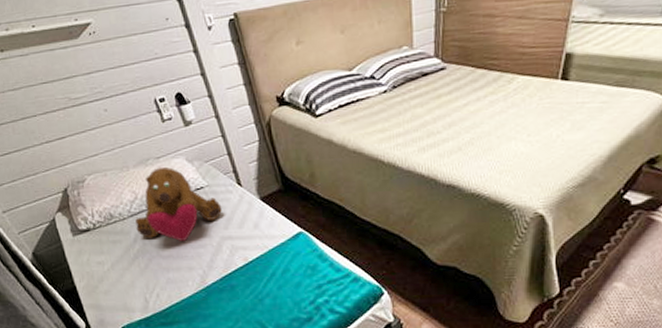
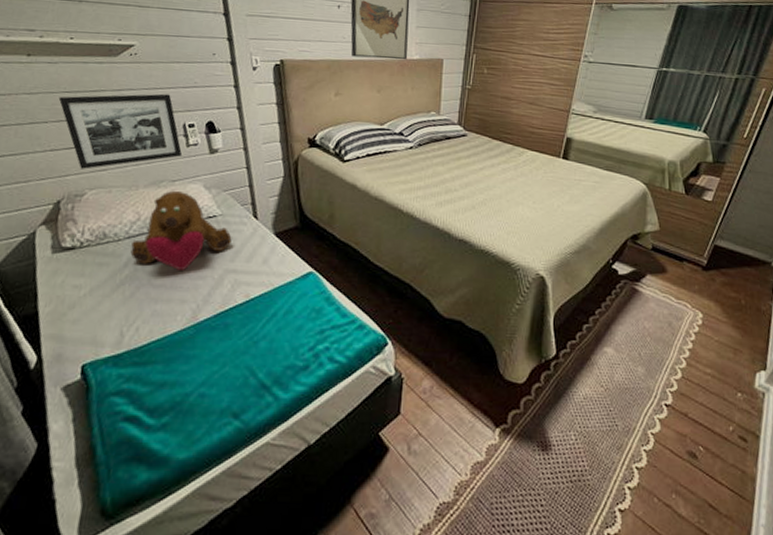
picture frame: none [39,70,160,157] -> present [58,93,183,169]

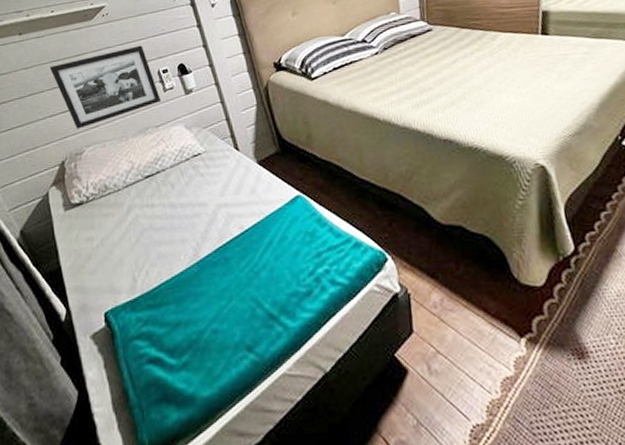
bear: present [130,190,232,270] -> none [130,134,218,211]

